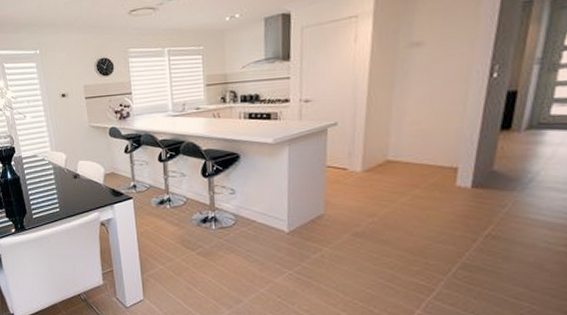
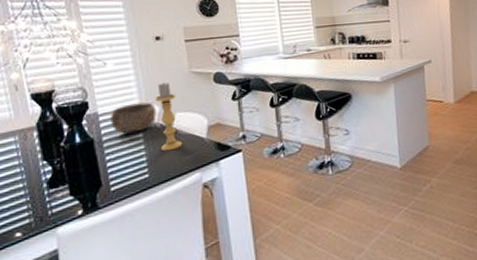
bowl: none [31,150,64,175] -> present [111,102,157,134]
candle holder: none [62,134,85,192] -> present [155,82,183,152]

